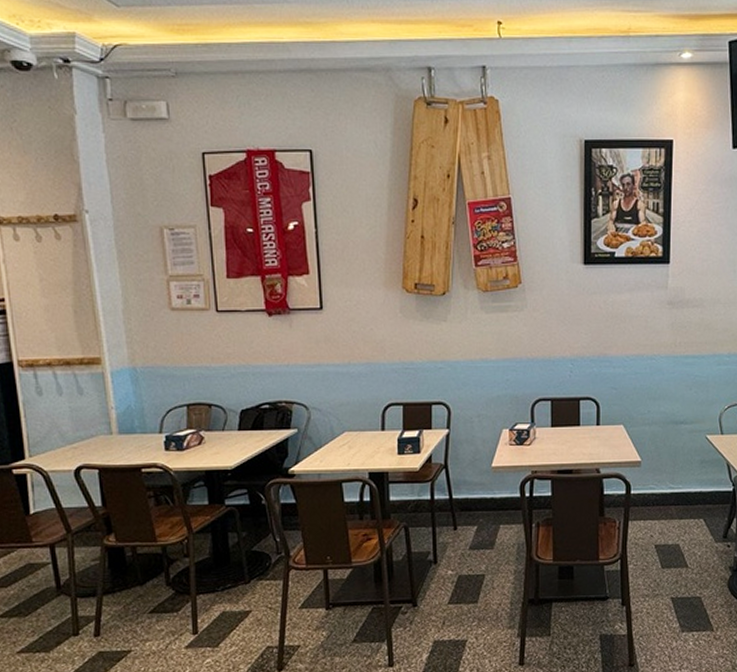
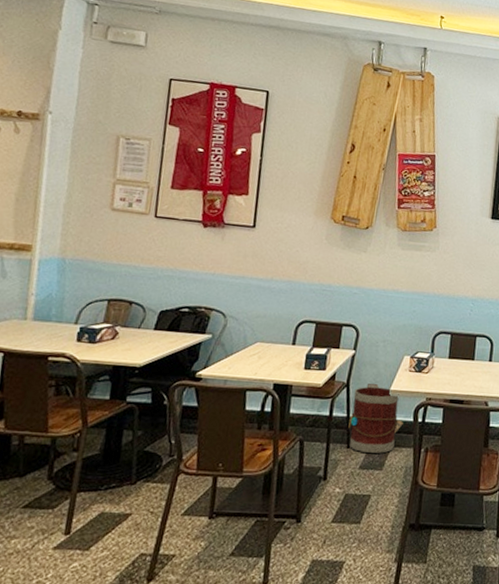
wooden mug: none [452,461,510,533] -> present [348,383,403,454]

